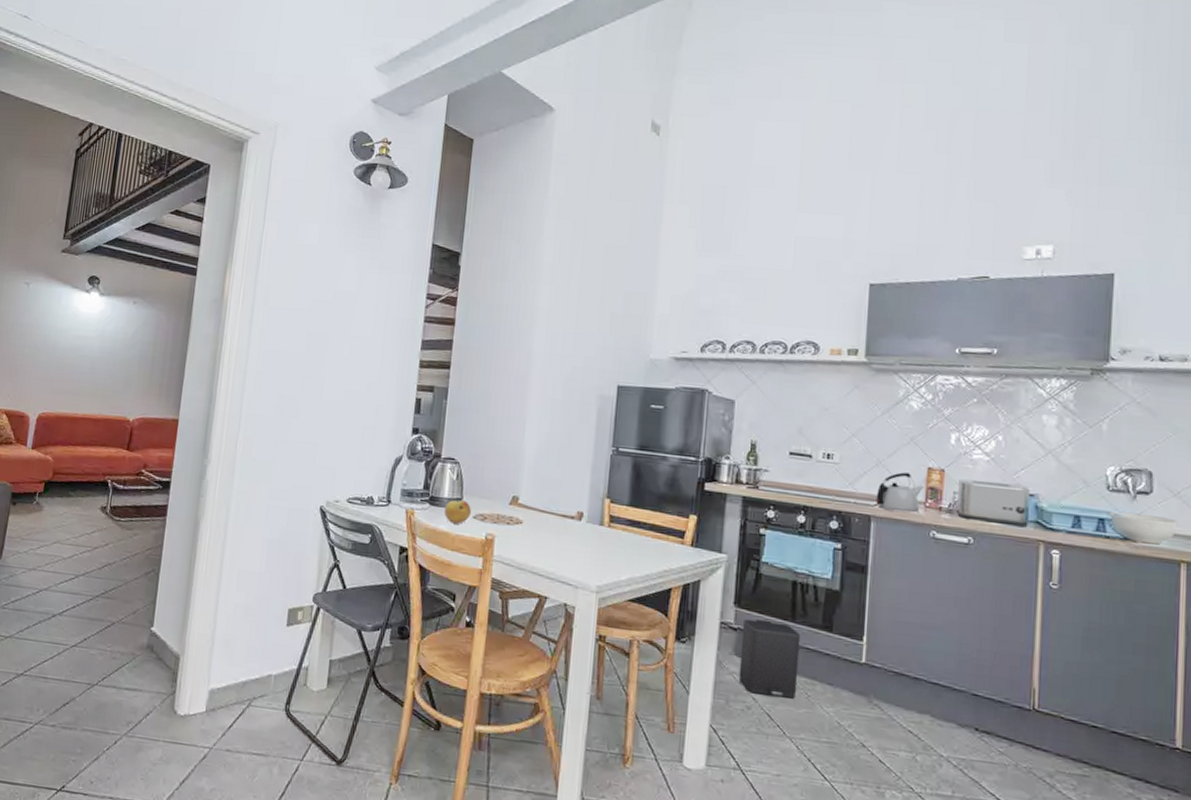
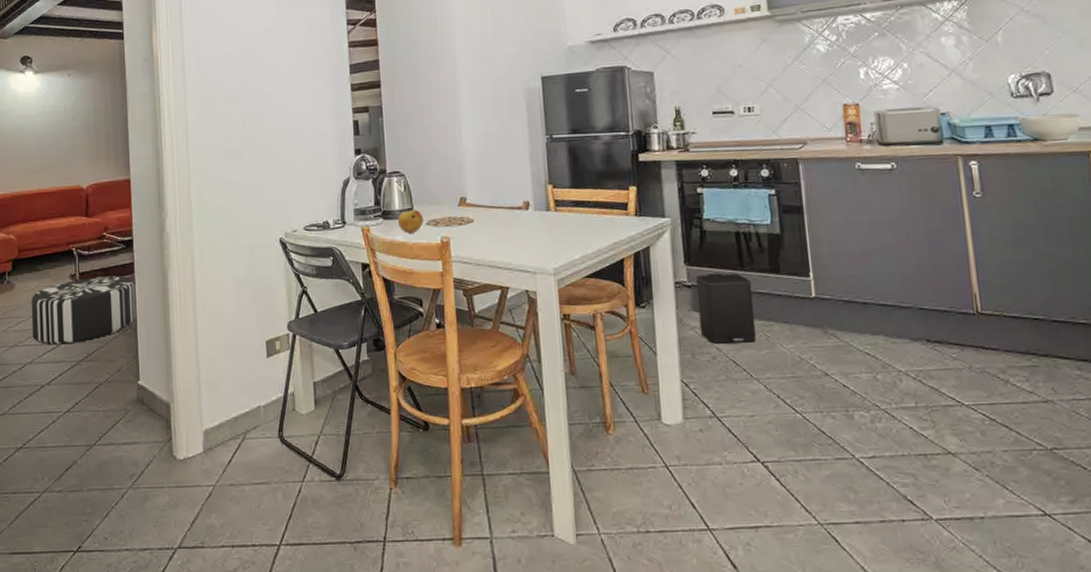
pouf: none [52,512,165,578] -> present [31,275,136,345]
kettle: present [876,472,925,514] -> none [799,112,843,152]

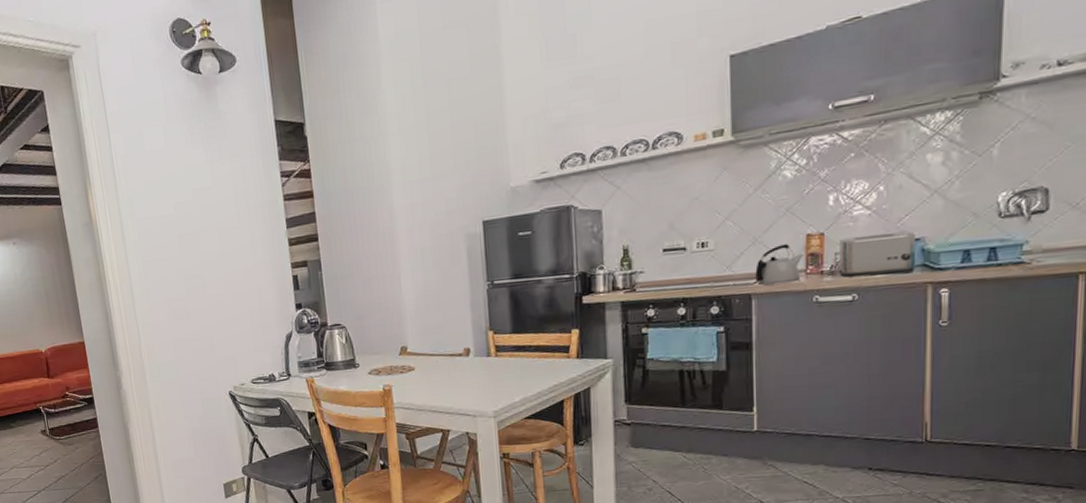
pouf: present [31,275,136,345] -> none [9,430,104,492]
fruit: present [397,209,424,233] -> none [340,359,366,383]
pedal bin: present [695,272,757,344] -> none [635,410,694,477]
kettle: none [799,112,843,152] -> present [755,244,804,287]
bowl: present [1016,113,1082,142] -> none [1000,231,1076,265]

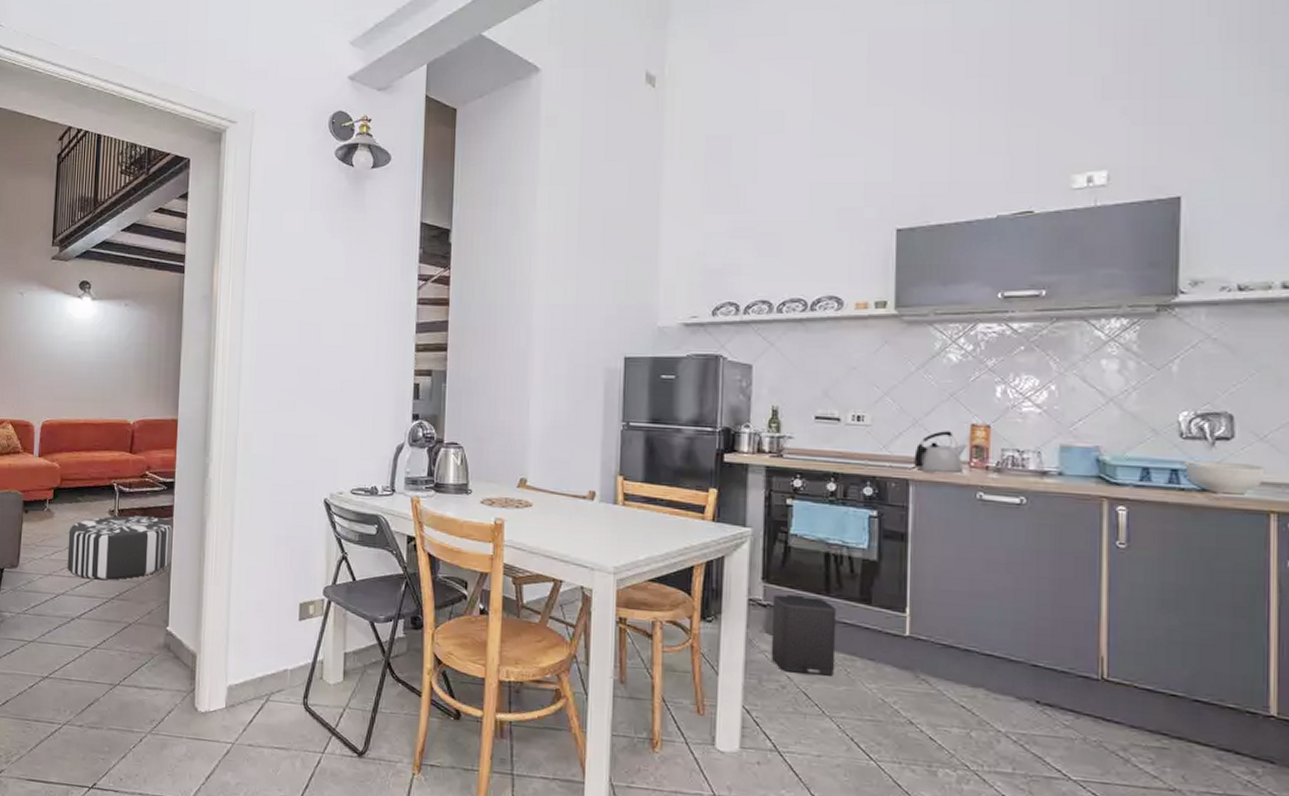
pouf: none [9,430,104,492] -> present [67,515,172,580]
pedal bin: none [635,410,694,477] -> present [771,594,837,676]
toaster: present [838,231,921,278] -> none [1004,434,1095,484]
bowl: none [1000,231,1076,265] -> present [1183,460,1265,495]

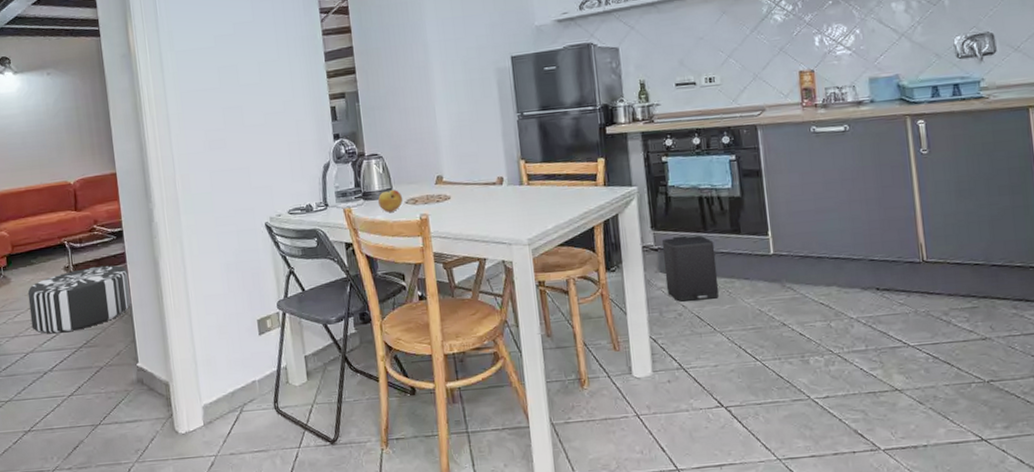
fruit: none [450,485,479,510] -> present [377,189,403,212]
kettle: present [914,431,968,474] -> none [758,80,799,118]
bowl: present [1183,460,1265,495] -> none [961,71,1022,99]

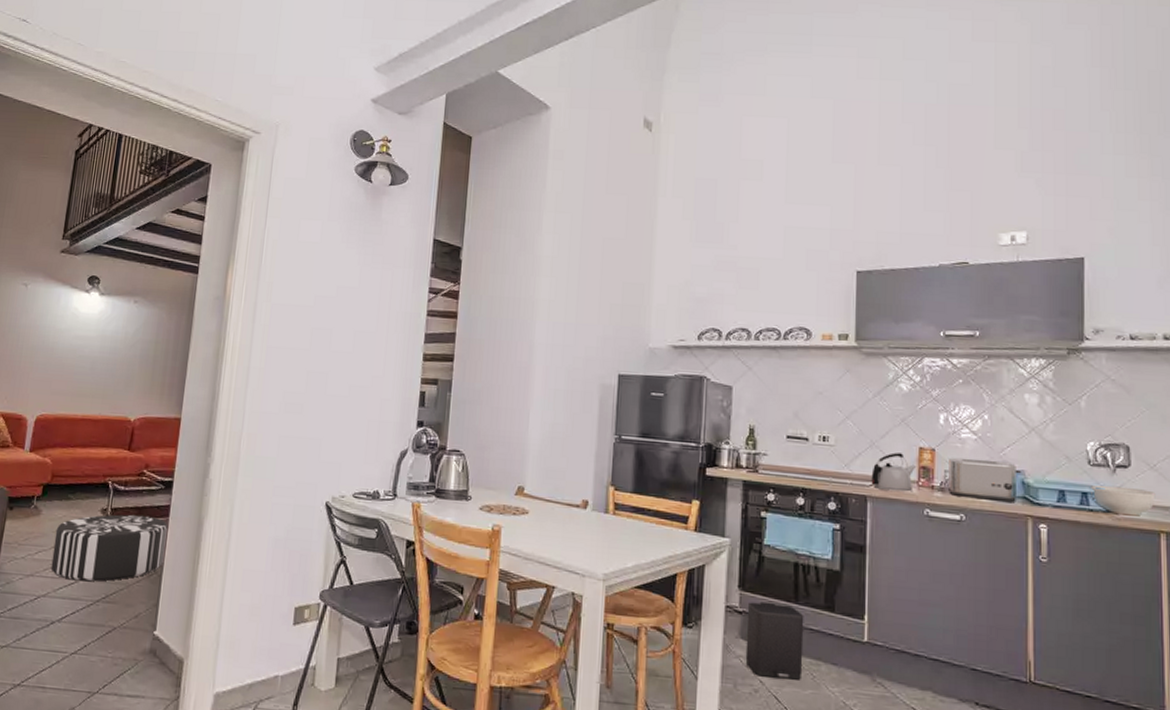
fruit: present [377,189,403,212] -> none [450,491,478,516]
kettle: none [758,80,799,118] -> present [871,452,917,492]
toaster: none [828,69,896,111] -> present [947,457,1021,503]
bowl: none [961,71,1022,99] -> present [1091,484,1156,516]

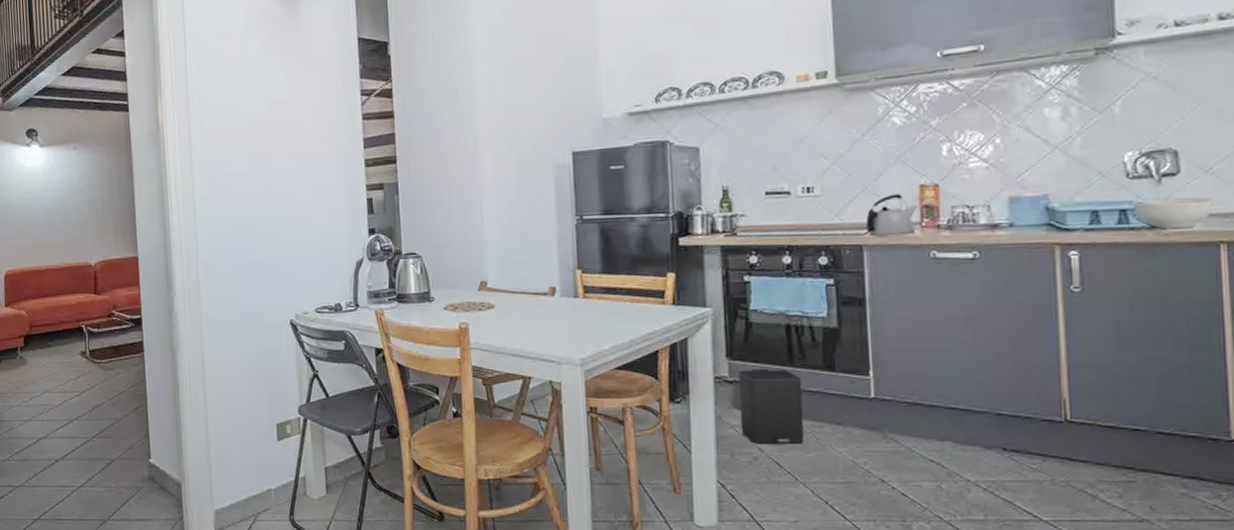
pouf: present [50,514,168,582] -> none [43,353,146,421]
toaster: present [947,457,1021,503] -> none [956,187,1044,234]

